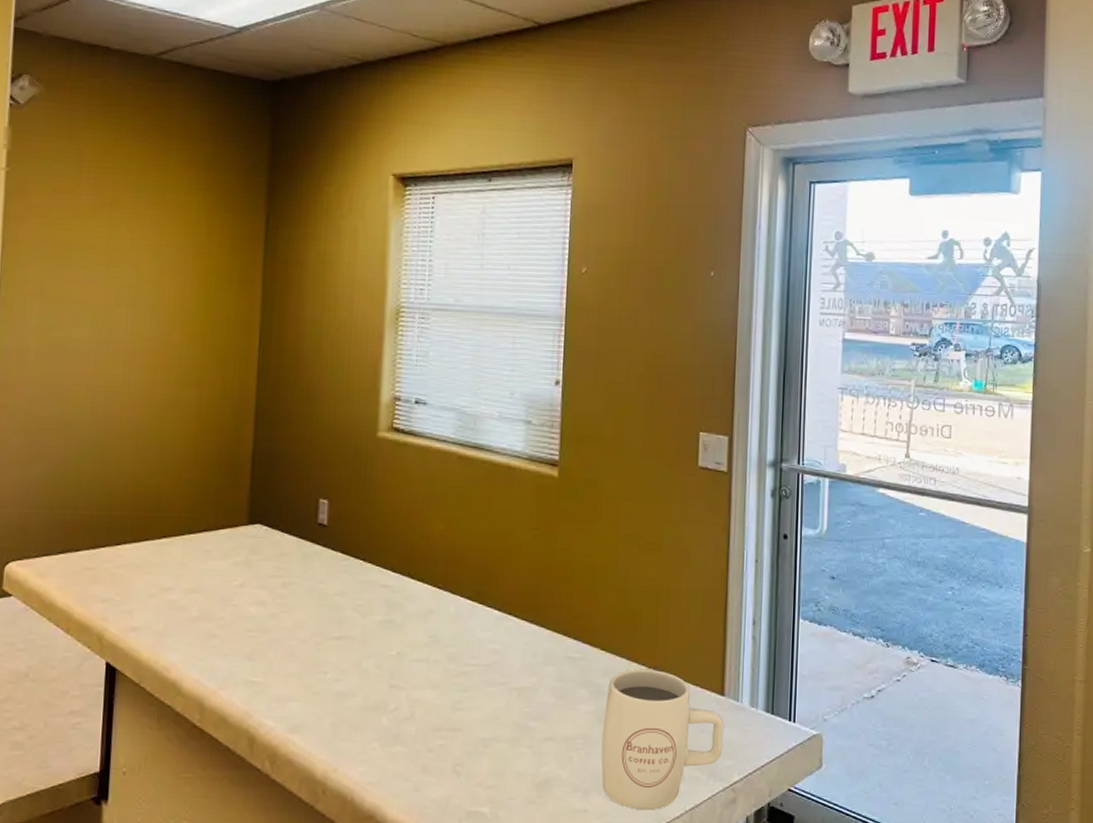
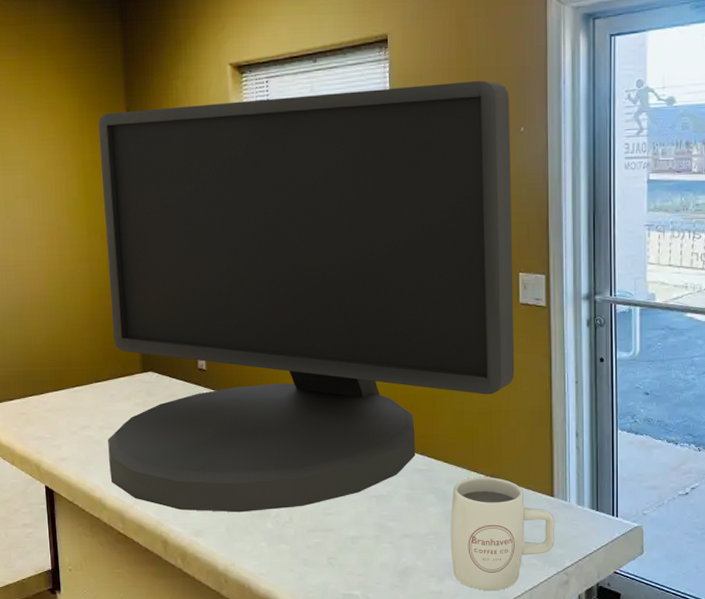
monitor: none [192,216,701,704] -> present [98,81,515,513]

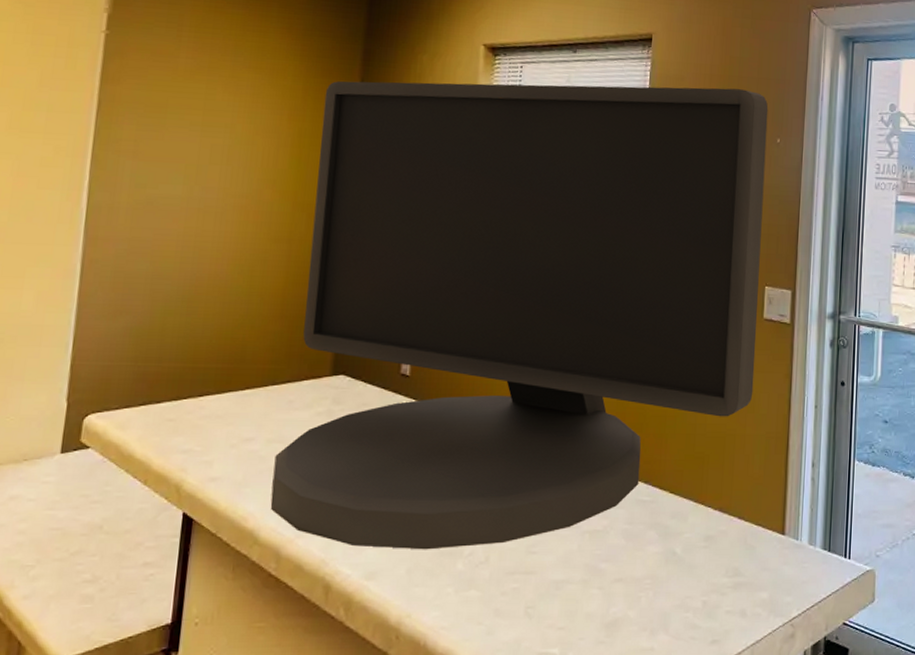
mug: present [450,476,555,591] -> none [668,510,784,648]

